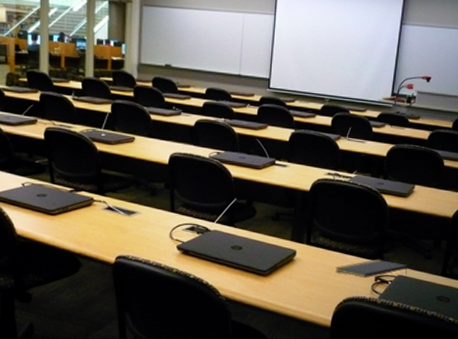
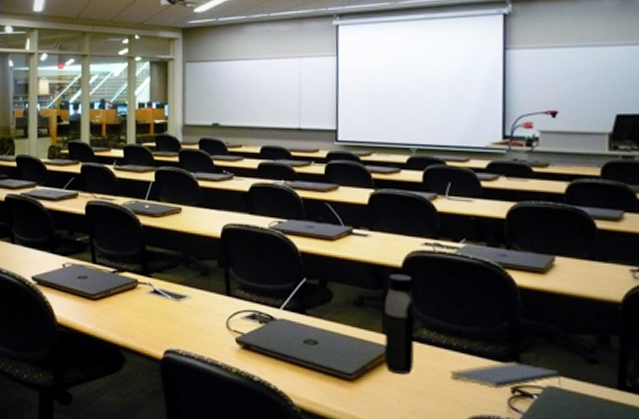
water bottle: none [291,196,316,271] -> present [384,274,416,375]

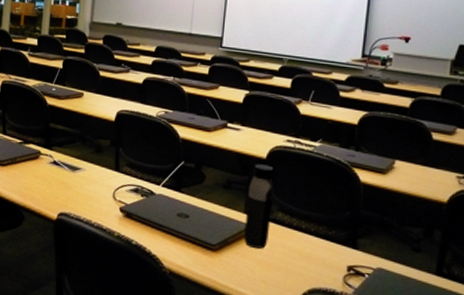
notepad: present [450,361,563,389] -> none [298,245,391,271]

